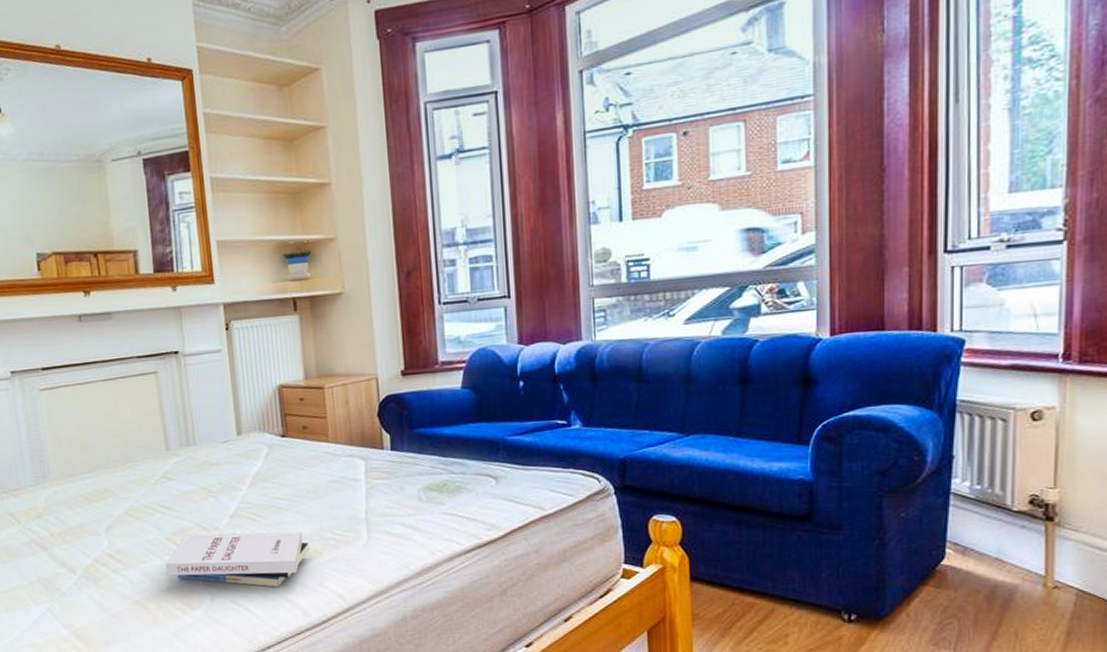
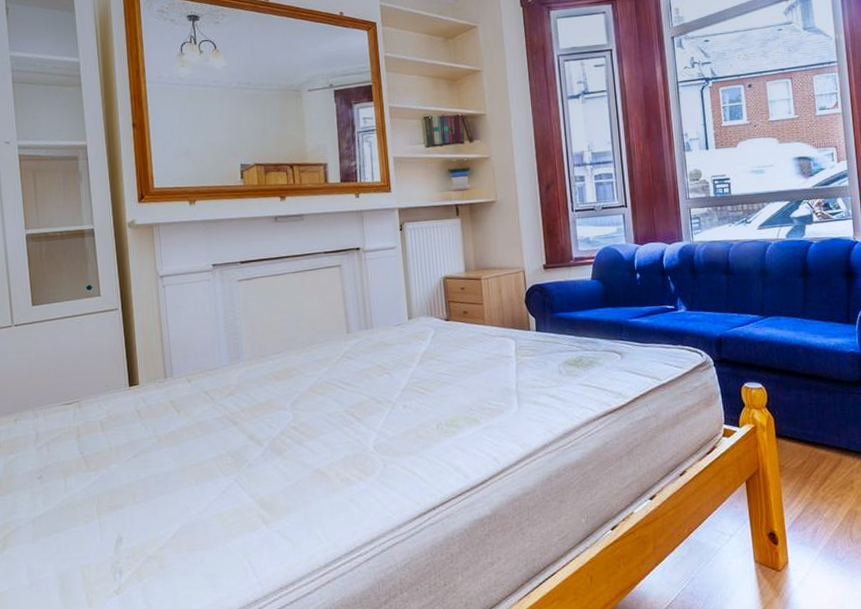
books: present [165,531,310,587] -> none [344,402,469,453]
books: none [250,183,316,229] -> present [421,113,474,149]

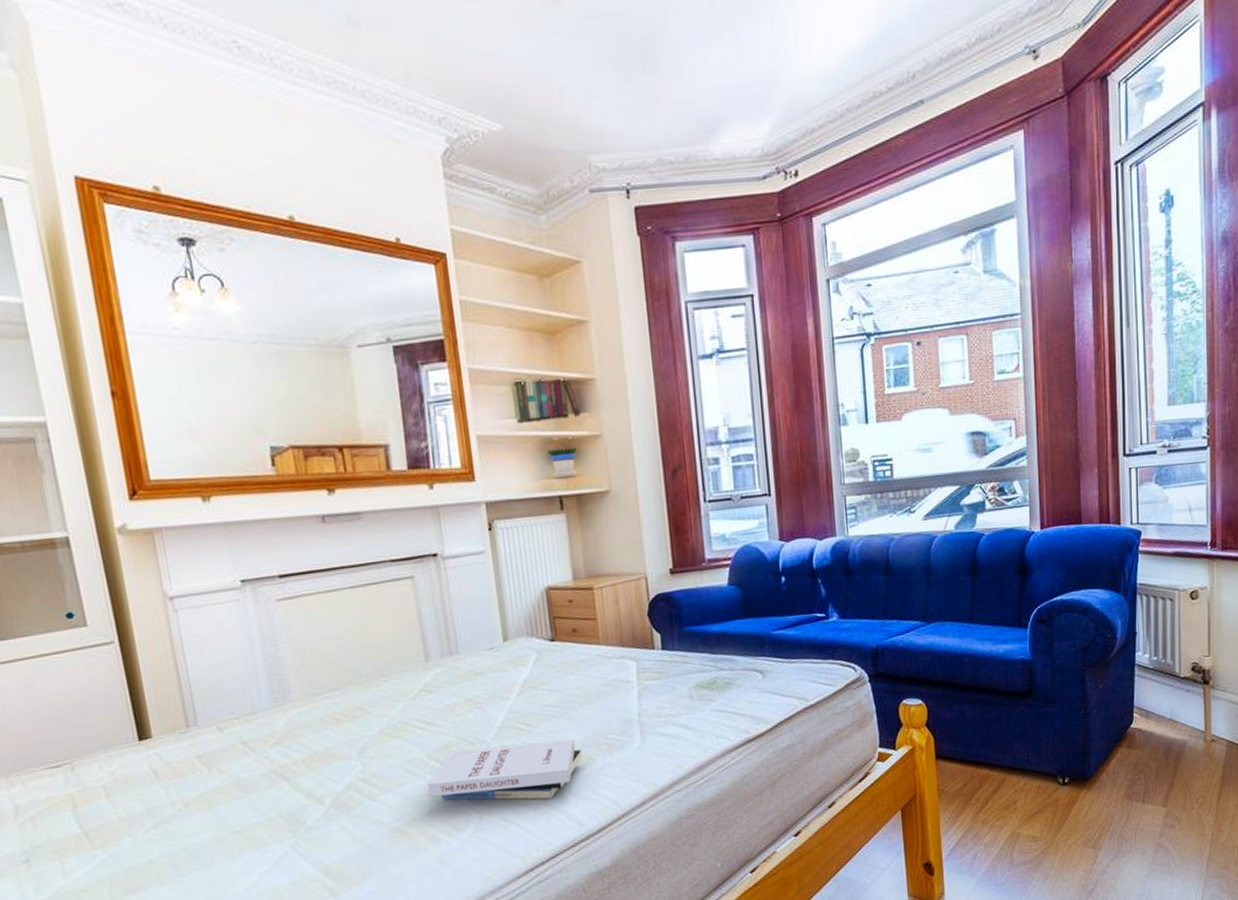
books: none [344,402,469,453] -> present [427,738,583,800]

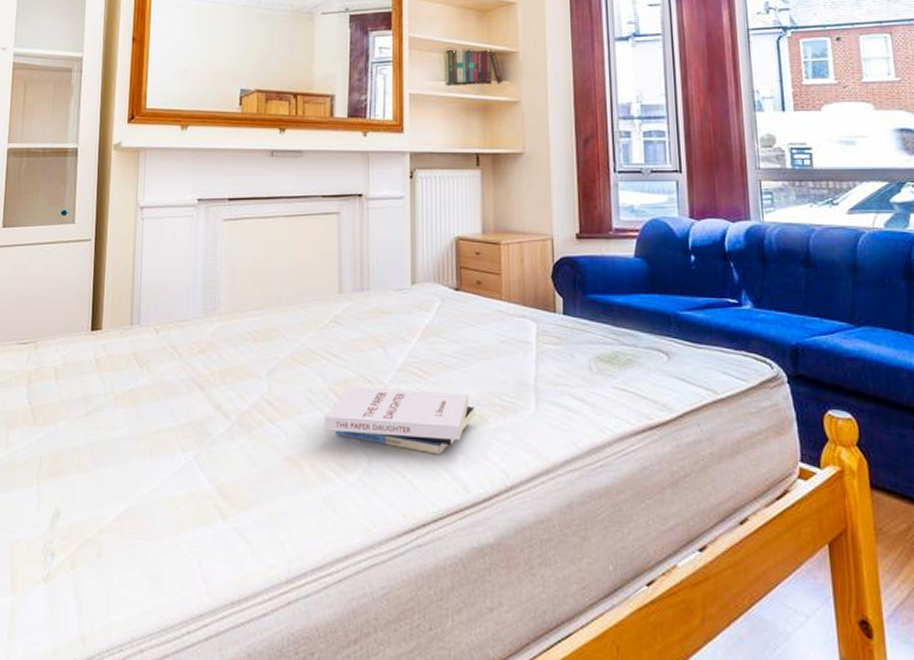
flowerpot: present [548,447,578,480] -> none [470,111,497,139]

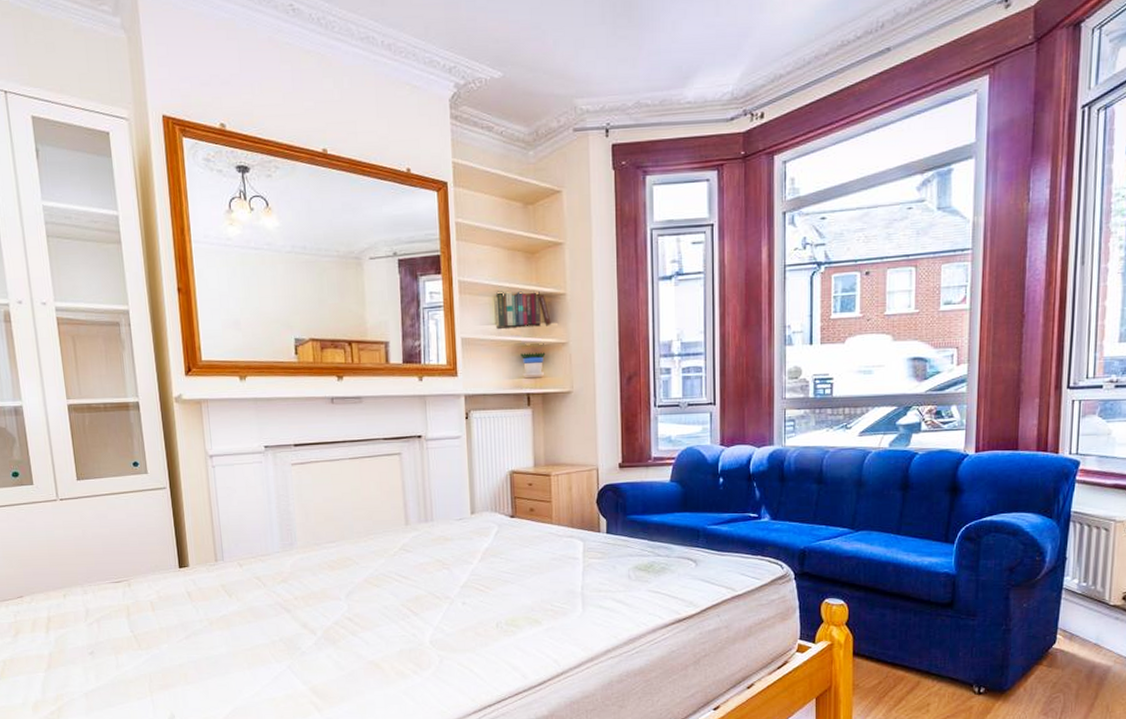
books: present [324,387,475,455] -> none [399,602,531,652]
flowerpot: none [470,111,497,139] -> present [520,352,546,380]

